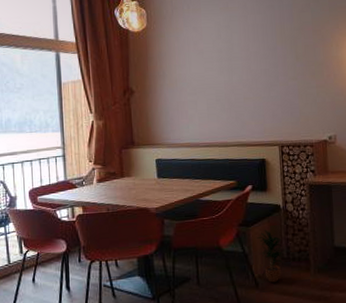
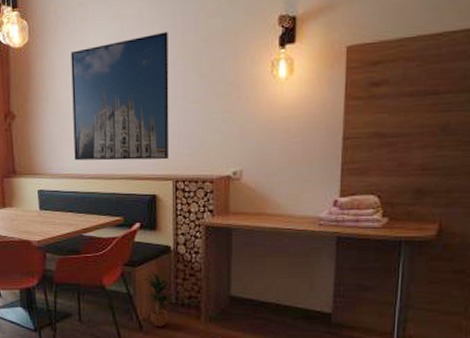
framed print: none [185,22,274,131] -> present [70,32,169,161]

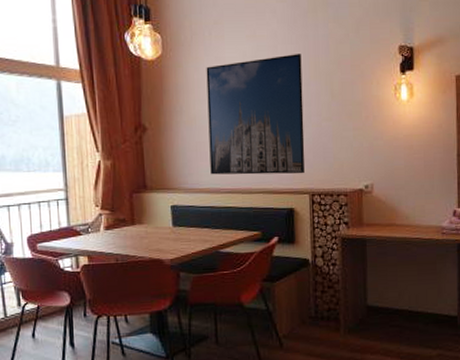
potted plant: present [143,272,172,327] -> none [282,286,311,343]

